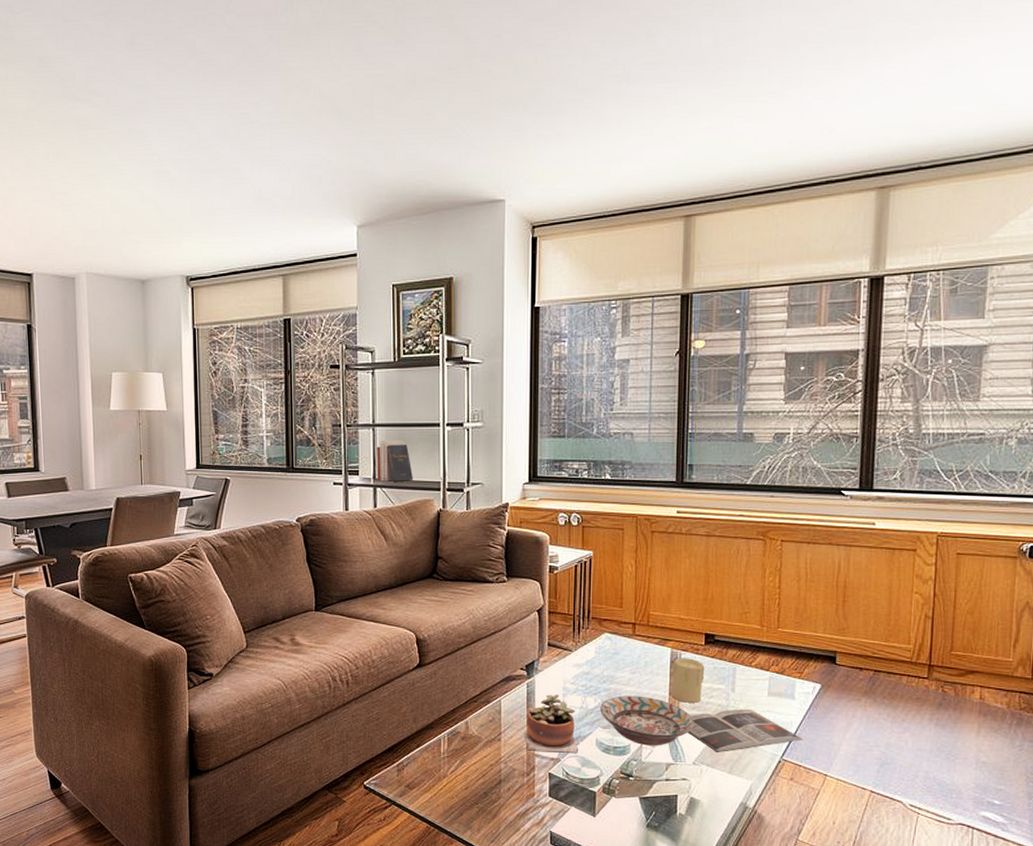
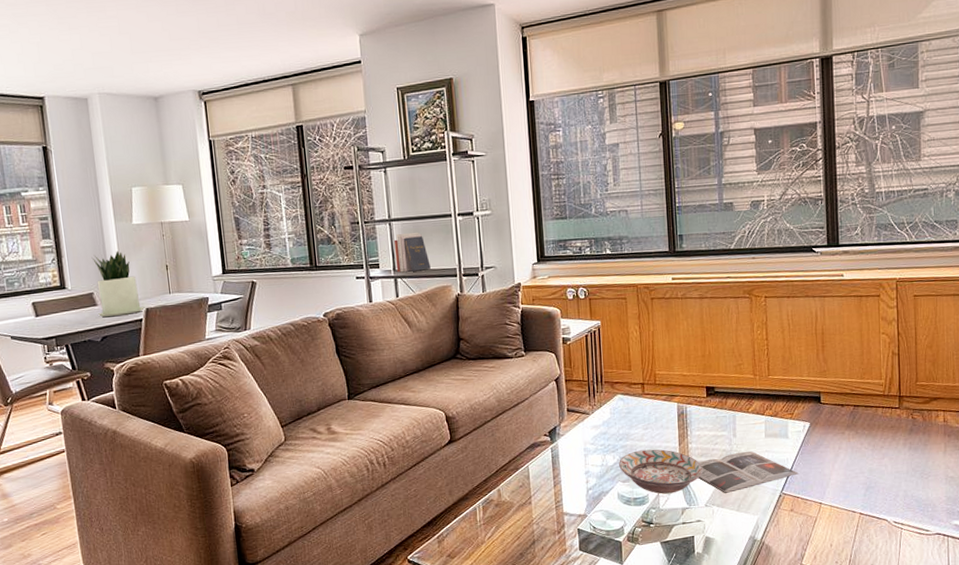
planter: none [66,436,115,504] -> present [91,251,145,318]
succulent plant: present [524,694,578,754] -> none [552,455,602,511]
candle: present [670,658,705,703] -> none [680,410,709,451]

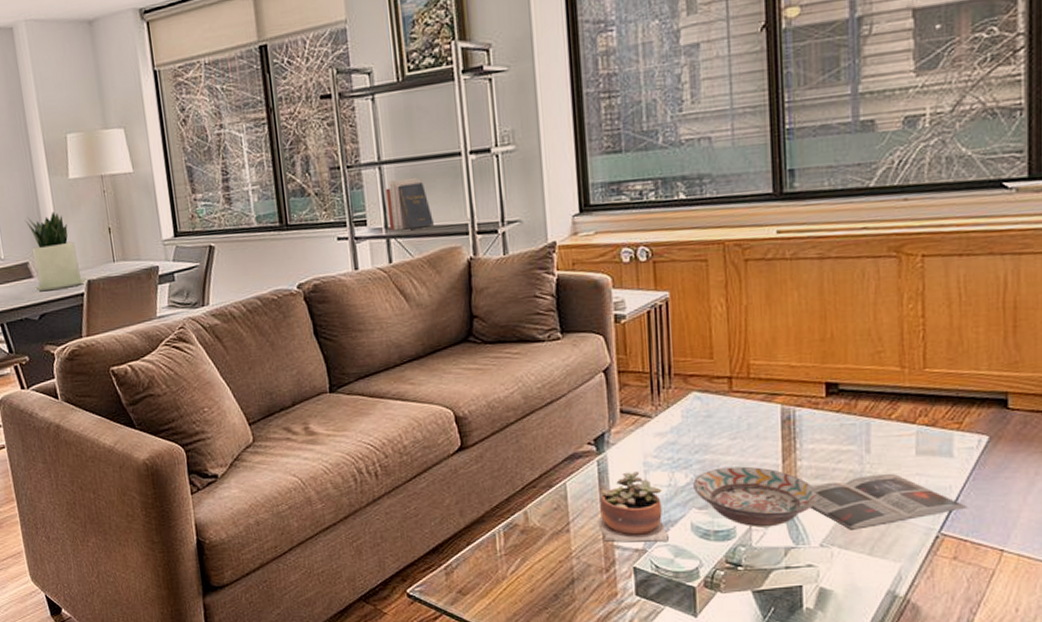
succulent plant: none [552,455,602,511] -> present [598,471,669,543]

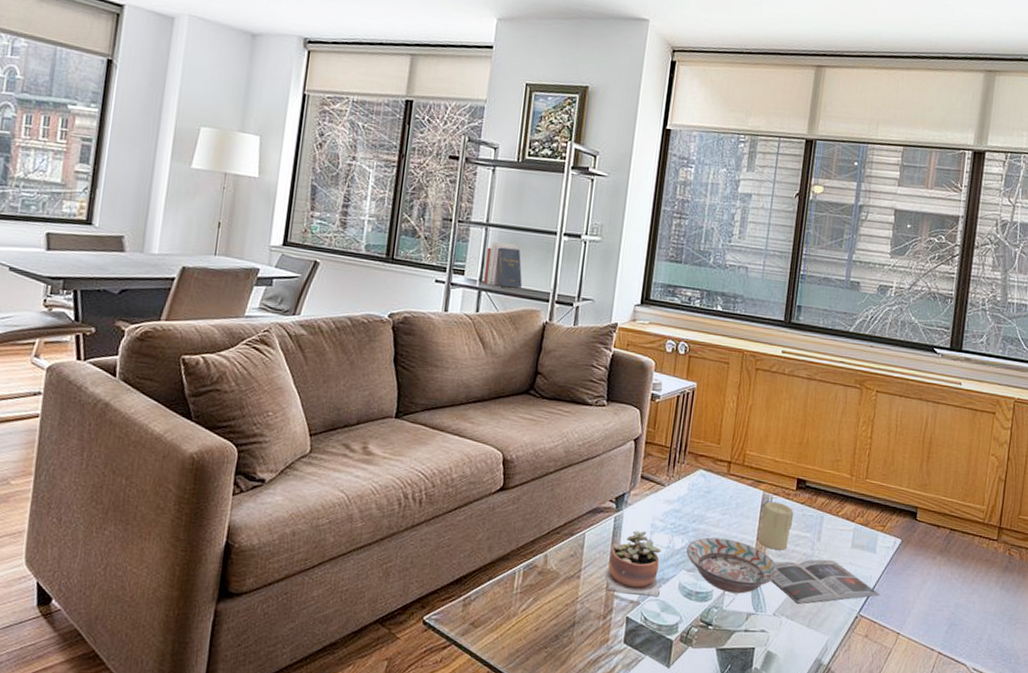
planter: present [24,211,86,292] -> none [123,193,181,270]
candle: none [784,415,828,471] -> present [758,501,794,550]

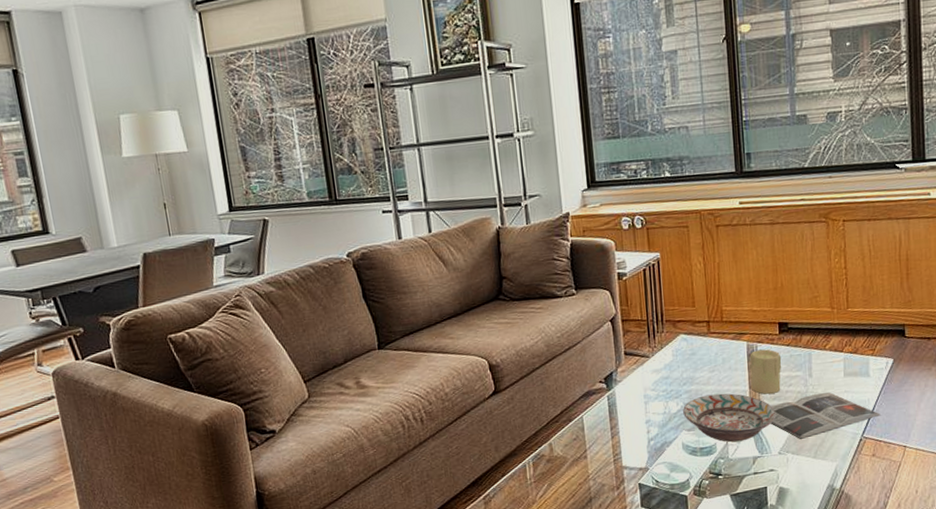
books: present [483,242,522,289] -> none [423,157,467,205]
succulent plant: present [605,530,662,598] -> none [609,403,665,464]

